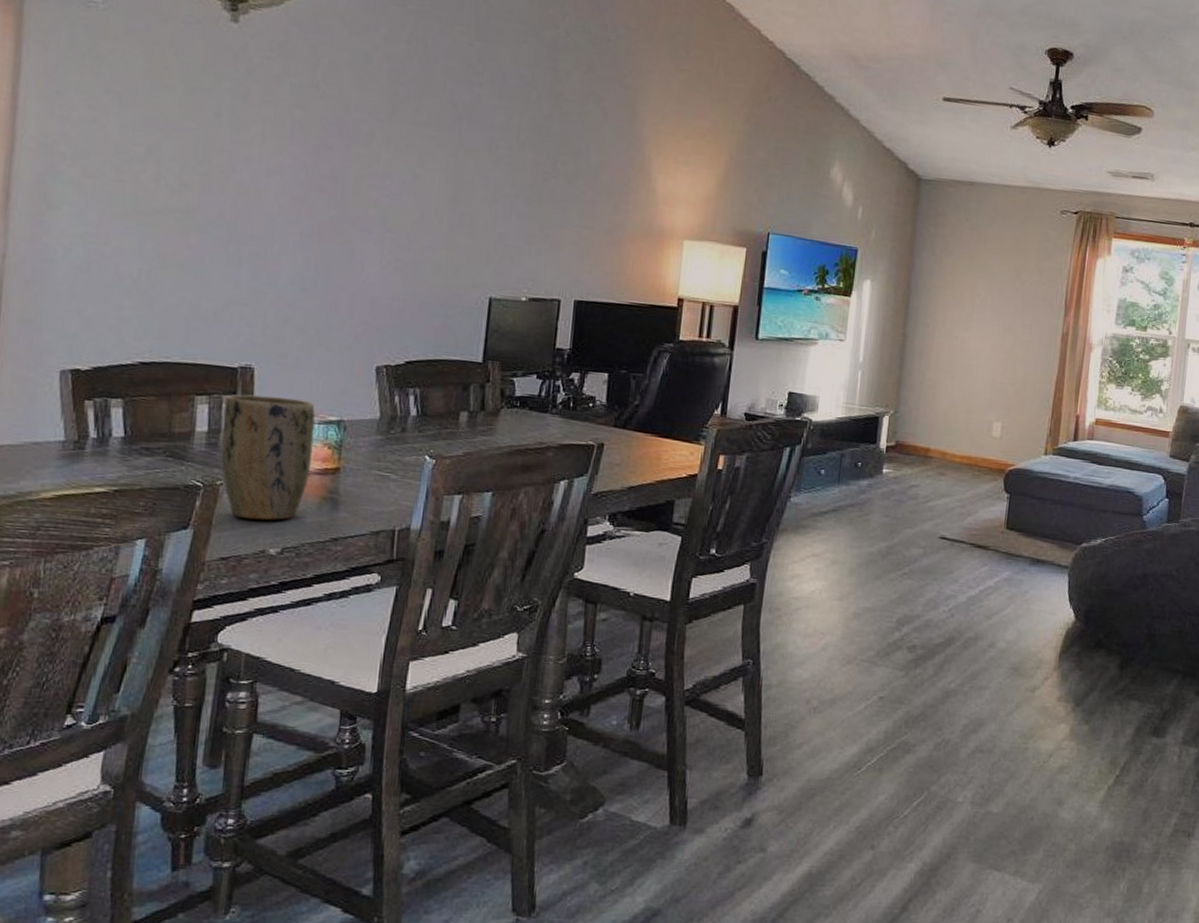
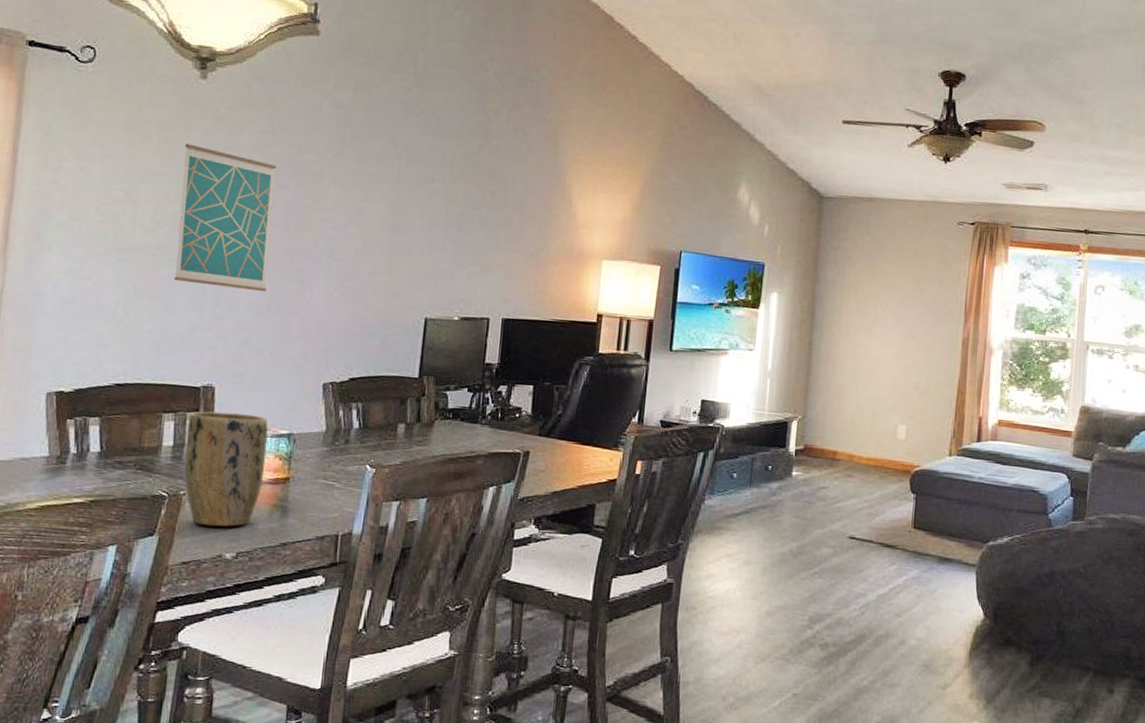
wall art: none [204,95,321,265] -> present [174,144,277,292]

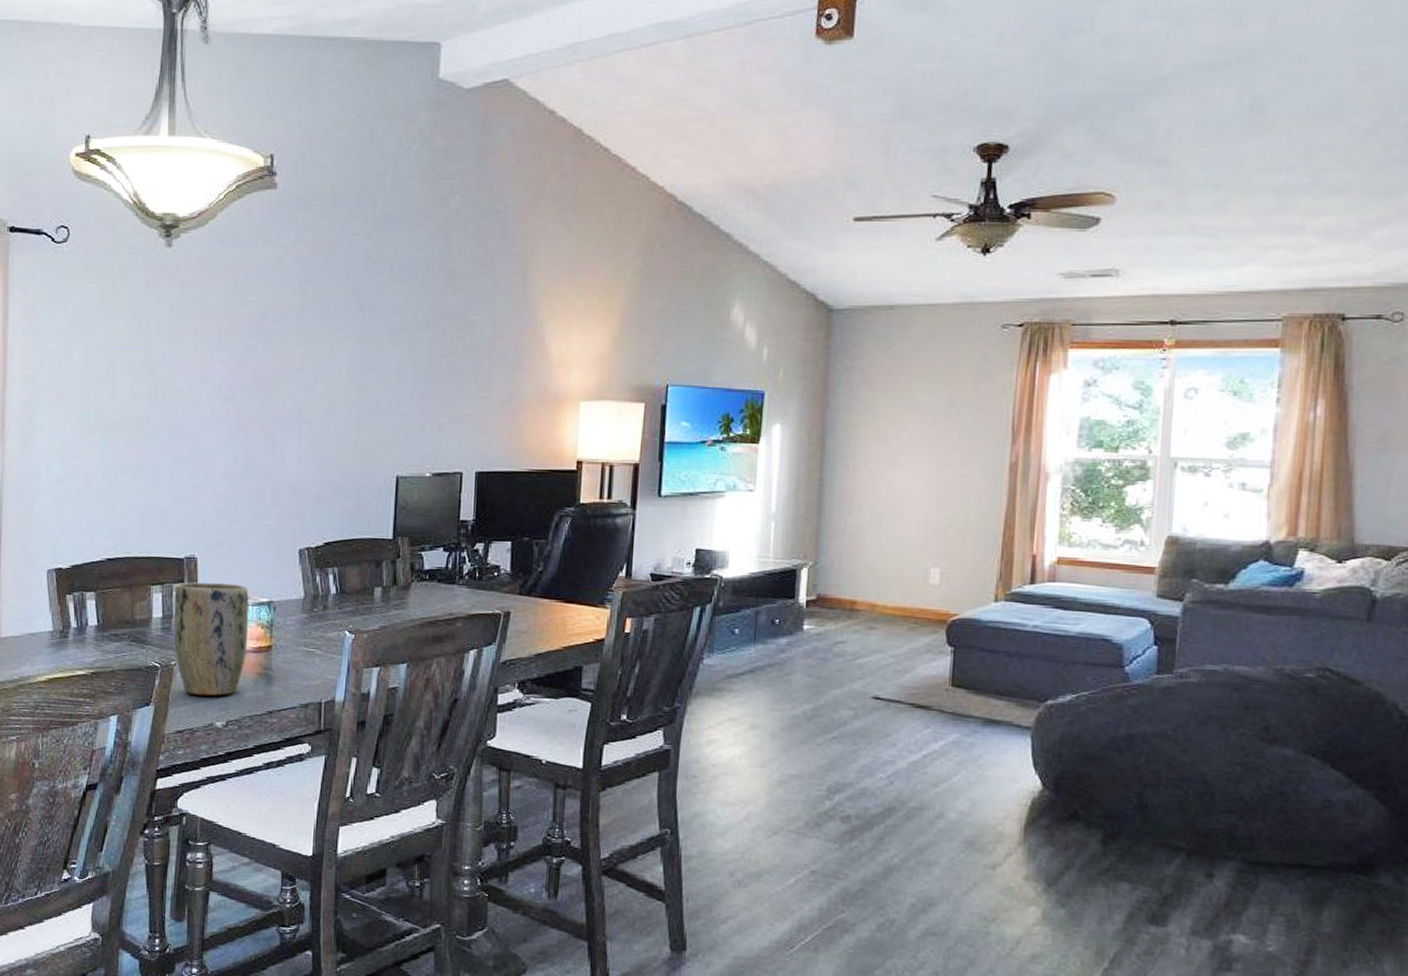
wall art: present [174,144,277,292] -> none [153,315,243,459]

